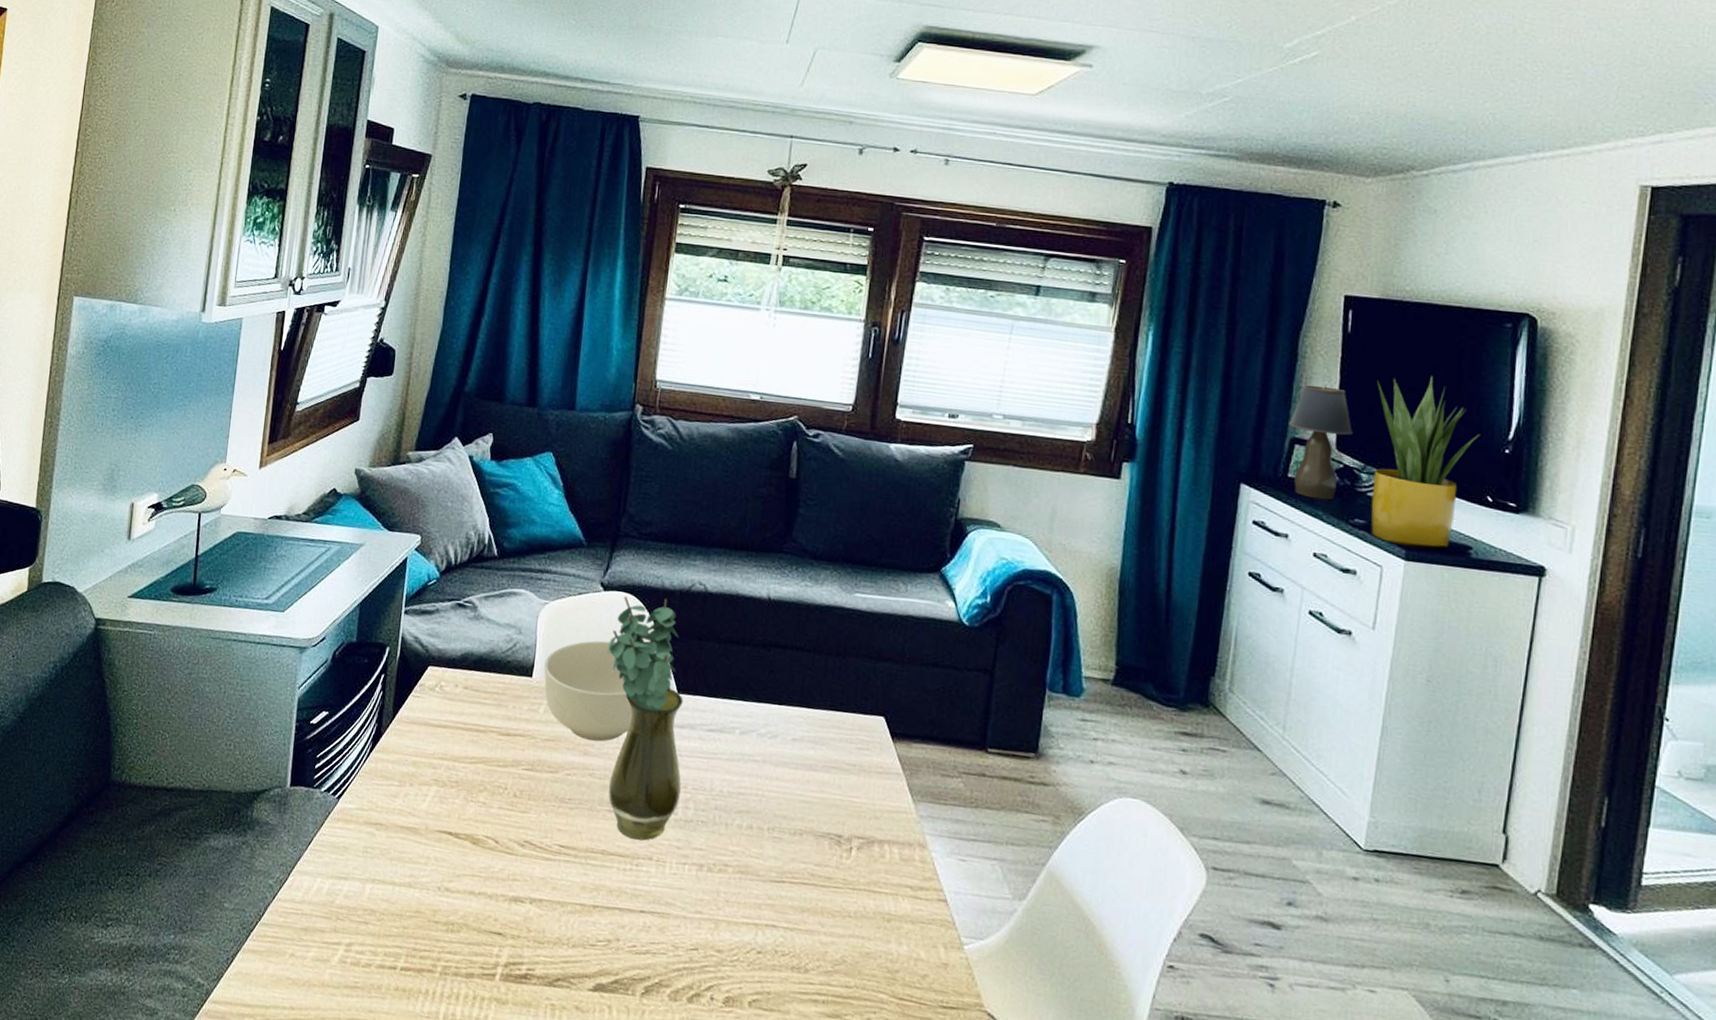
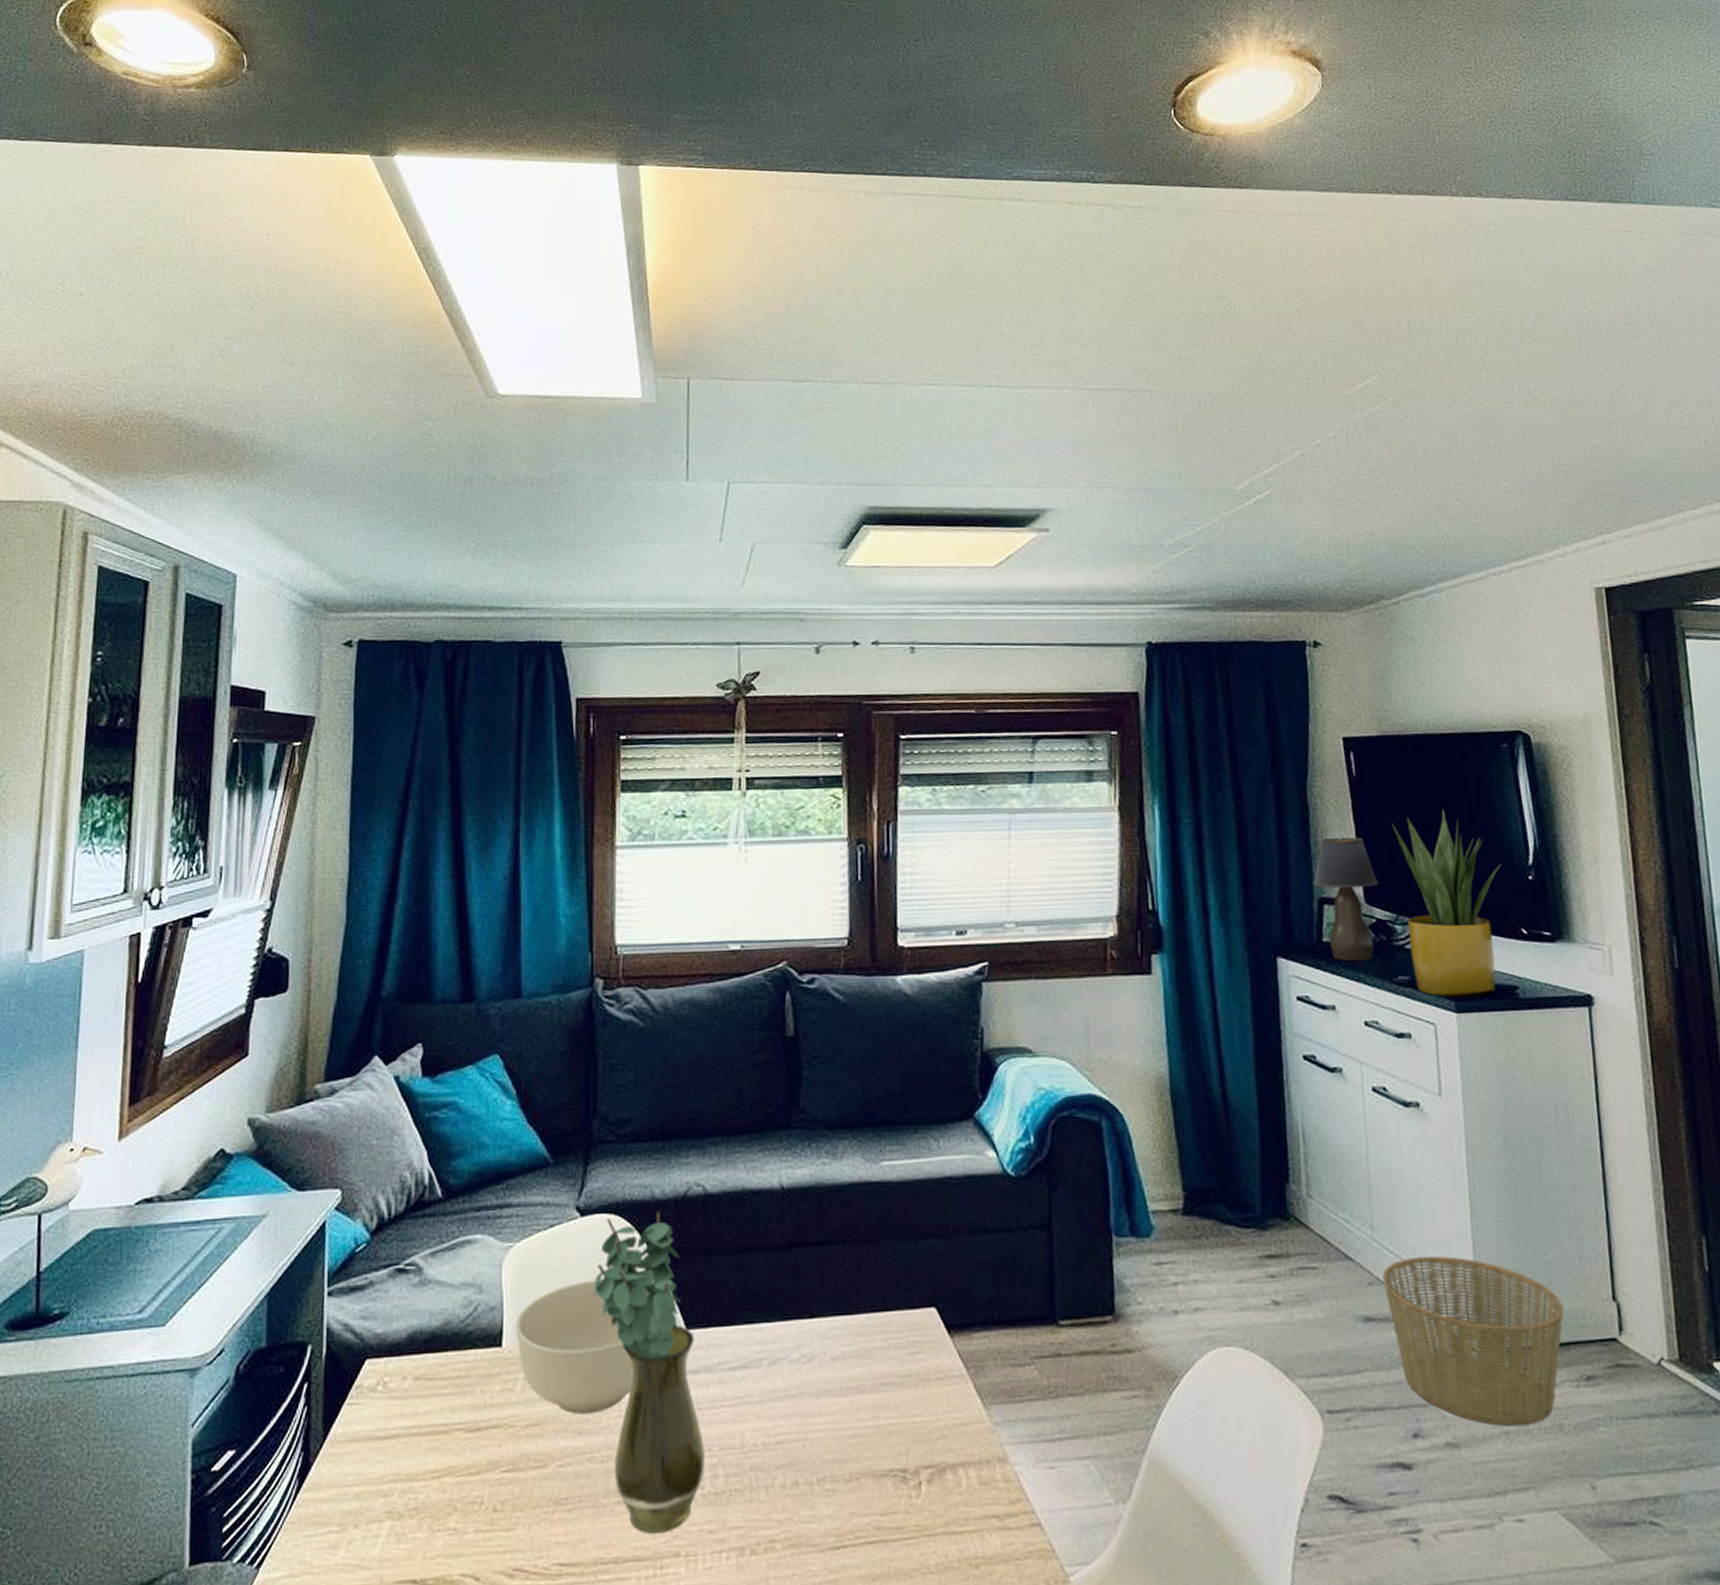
basket: none [1285,759,1453,918] -> present [1382,1255,1564,1426]

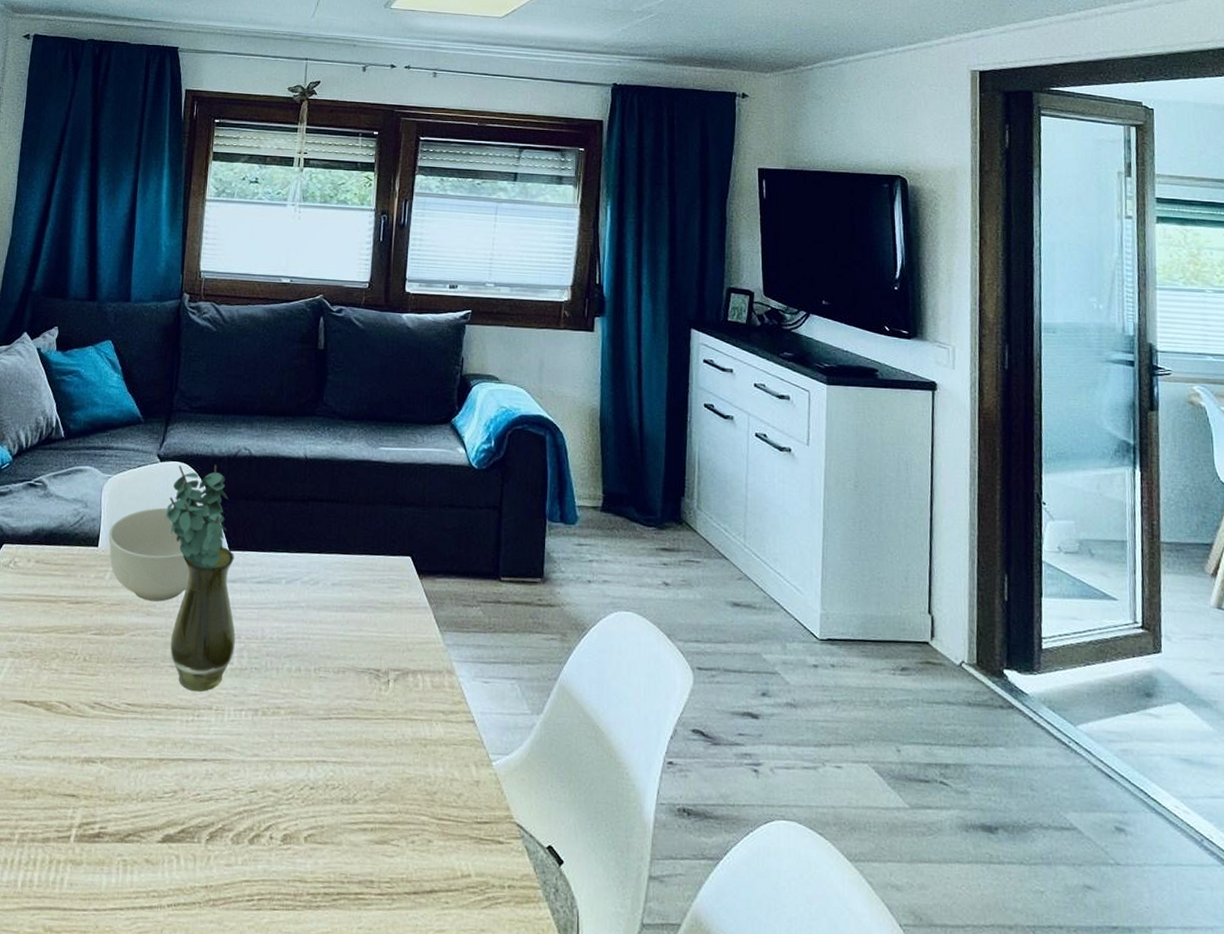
table lamp: present [1313,835,1379,962] -> none [725,242,776,338]
basket: present [1382,1255,1564,1426] -> none [750,562,889,698]
planter: present [1392,810,1502,999] -> none [790,230,874,376]

